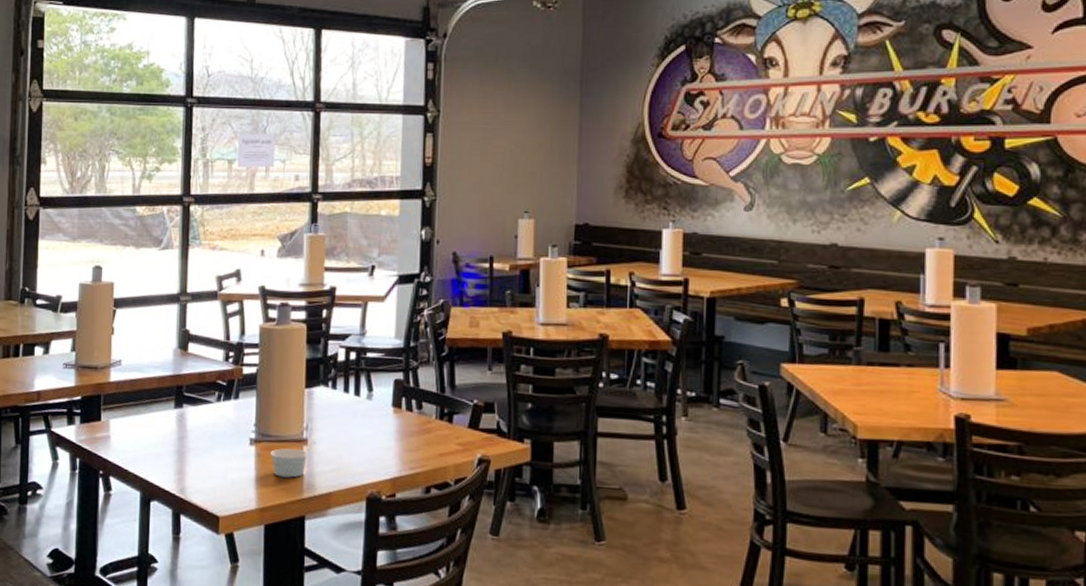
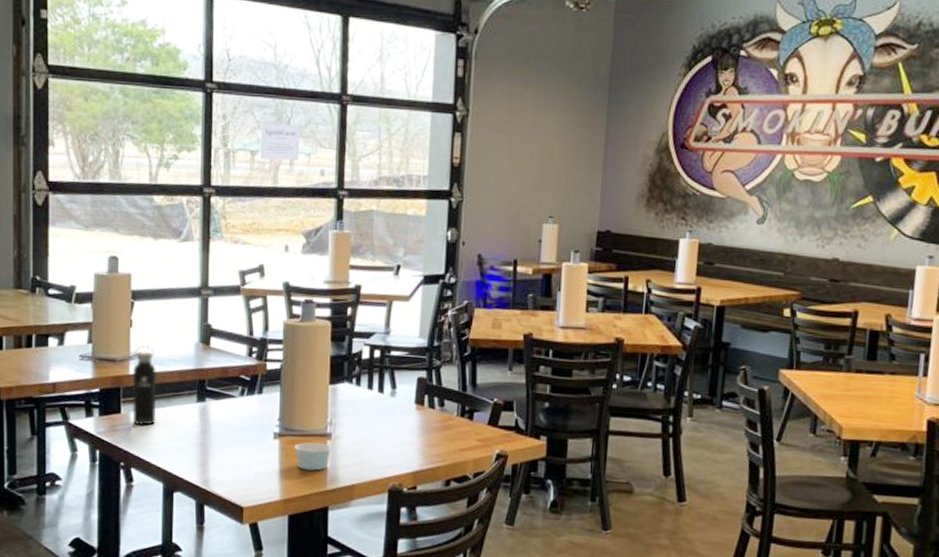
water bottle: none [112,352,137,434] -> present [132,345,157,426]

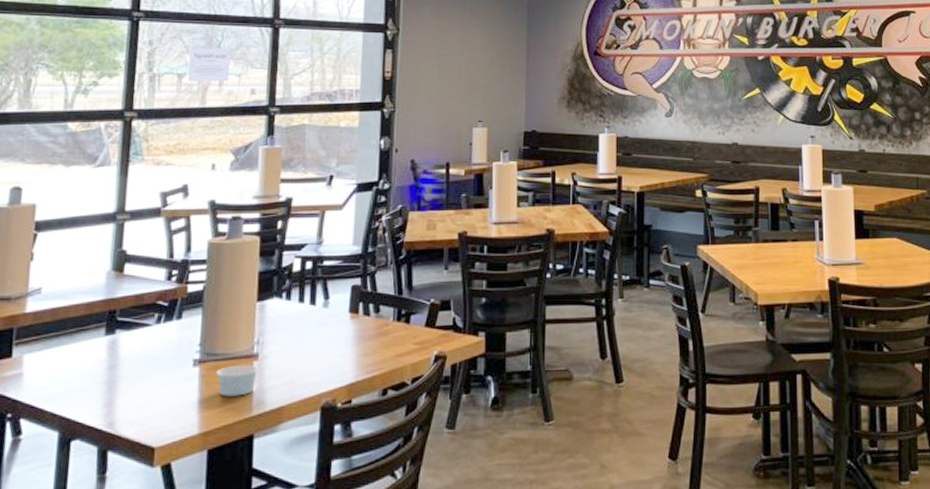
water bottle: present [132,345,157,426] -> none [26,279,60,369]

